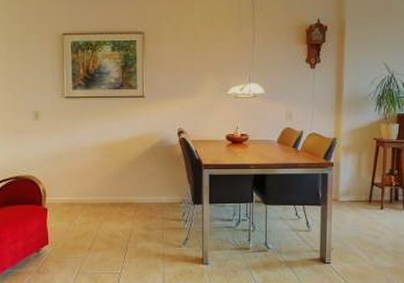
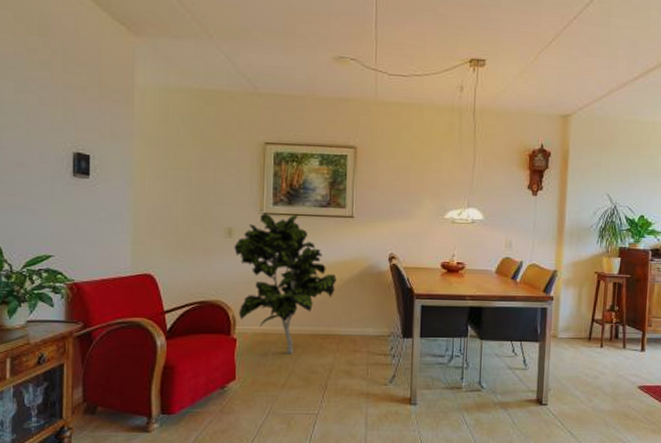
indoor plant: none [41,96,132,221] -> present [234,213,337,354]

